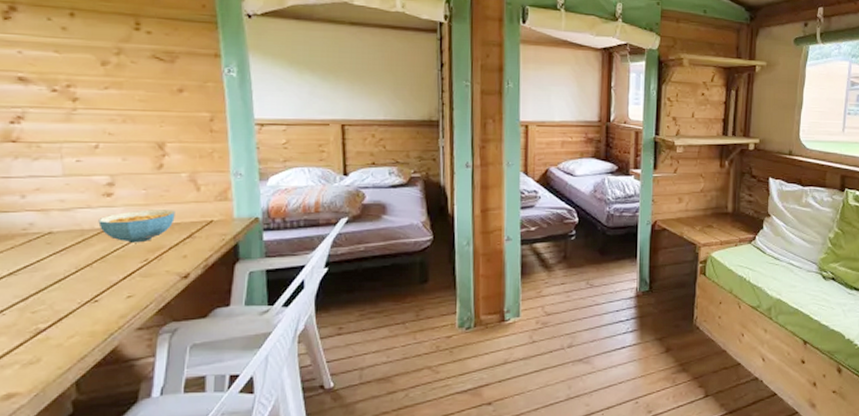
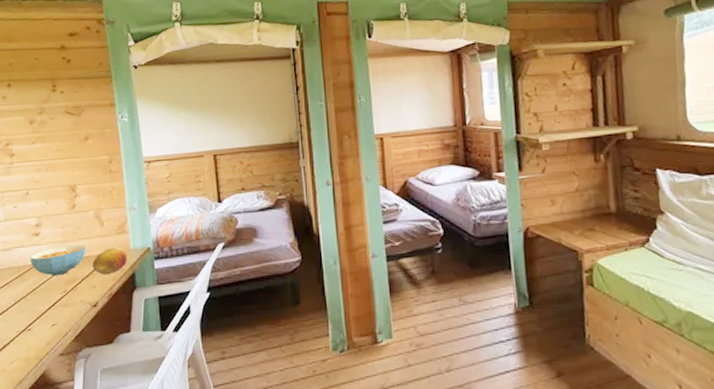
fruit: none [183,216,230,243] -> present [92,248,127,274]

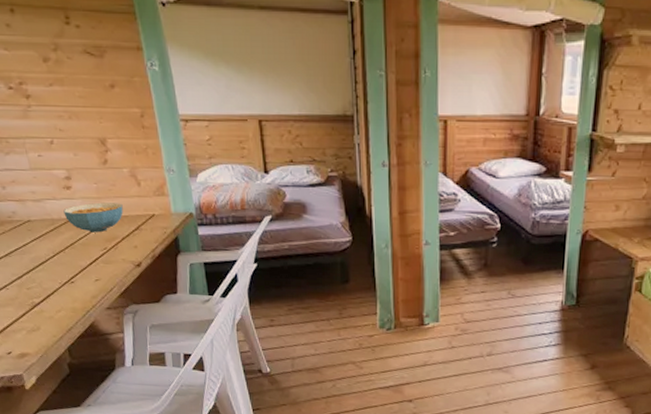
fruit: present [92,248,127,274] -> none [132,210,169,235]

